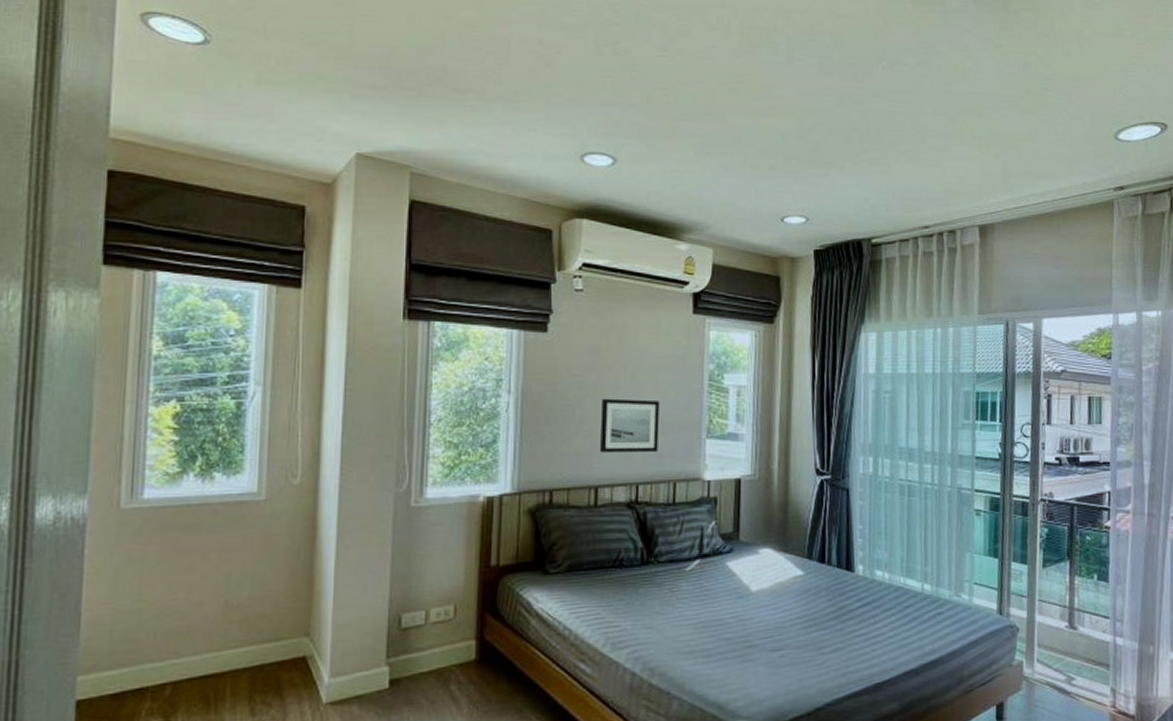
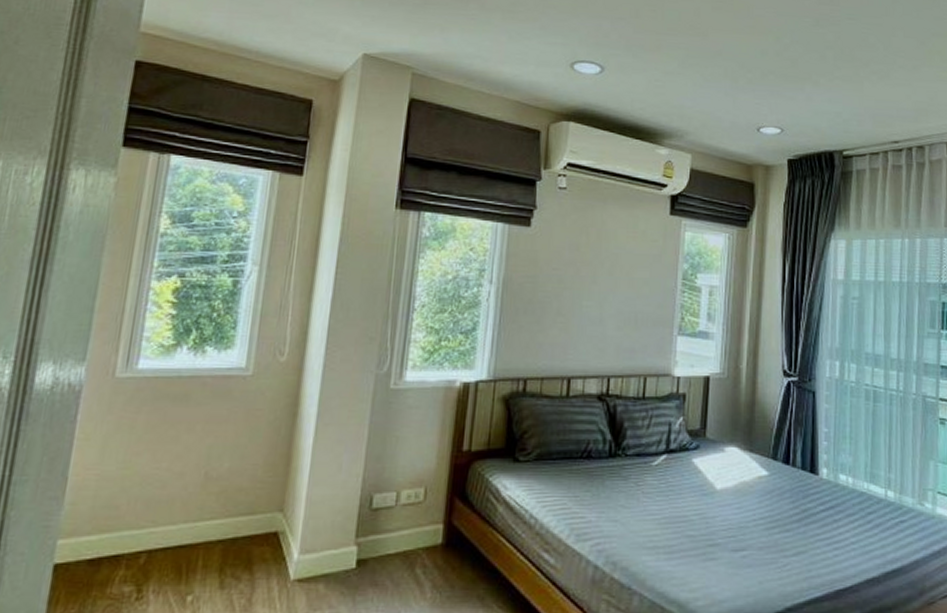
wall art: present [599,398,660,453] -> none [574,292,634,346]

